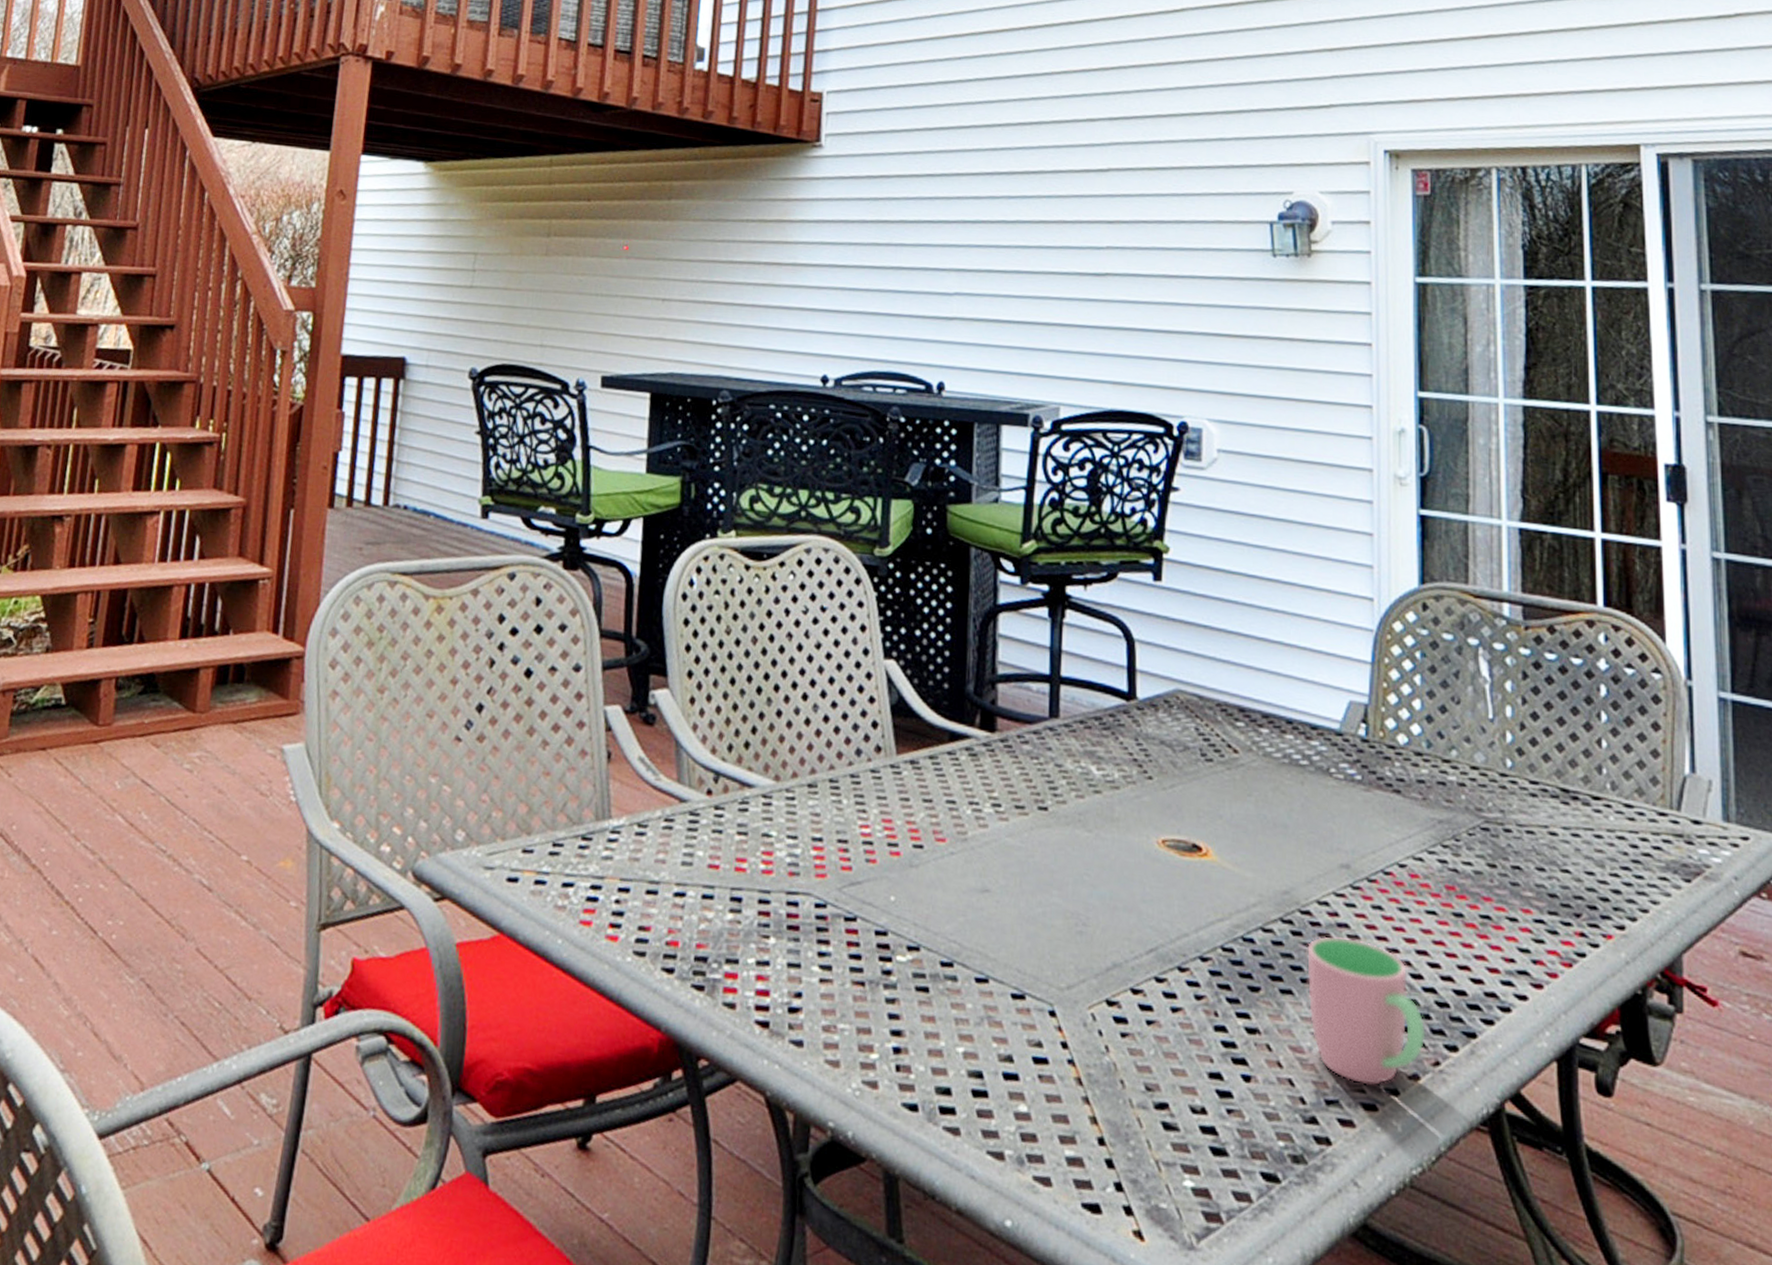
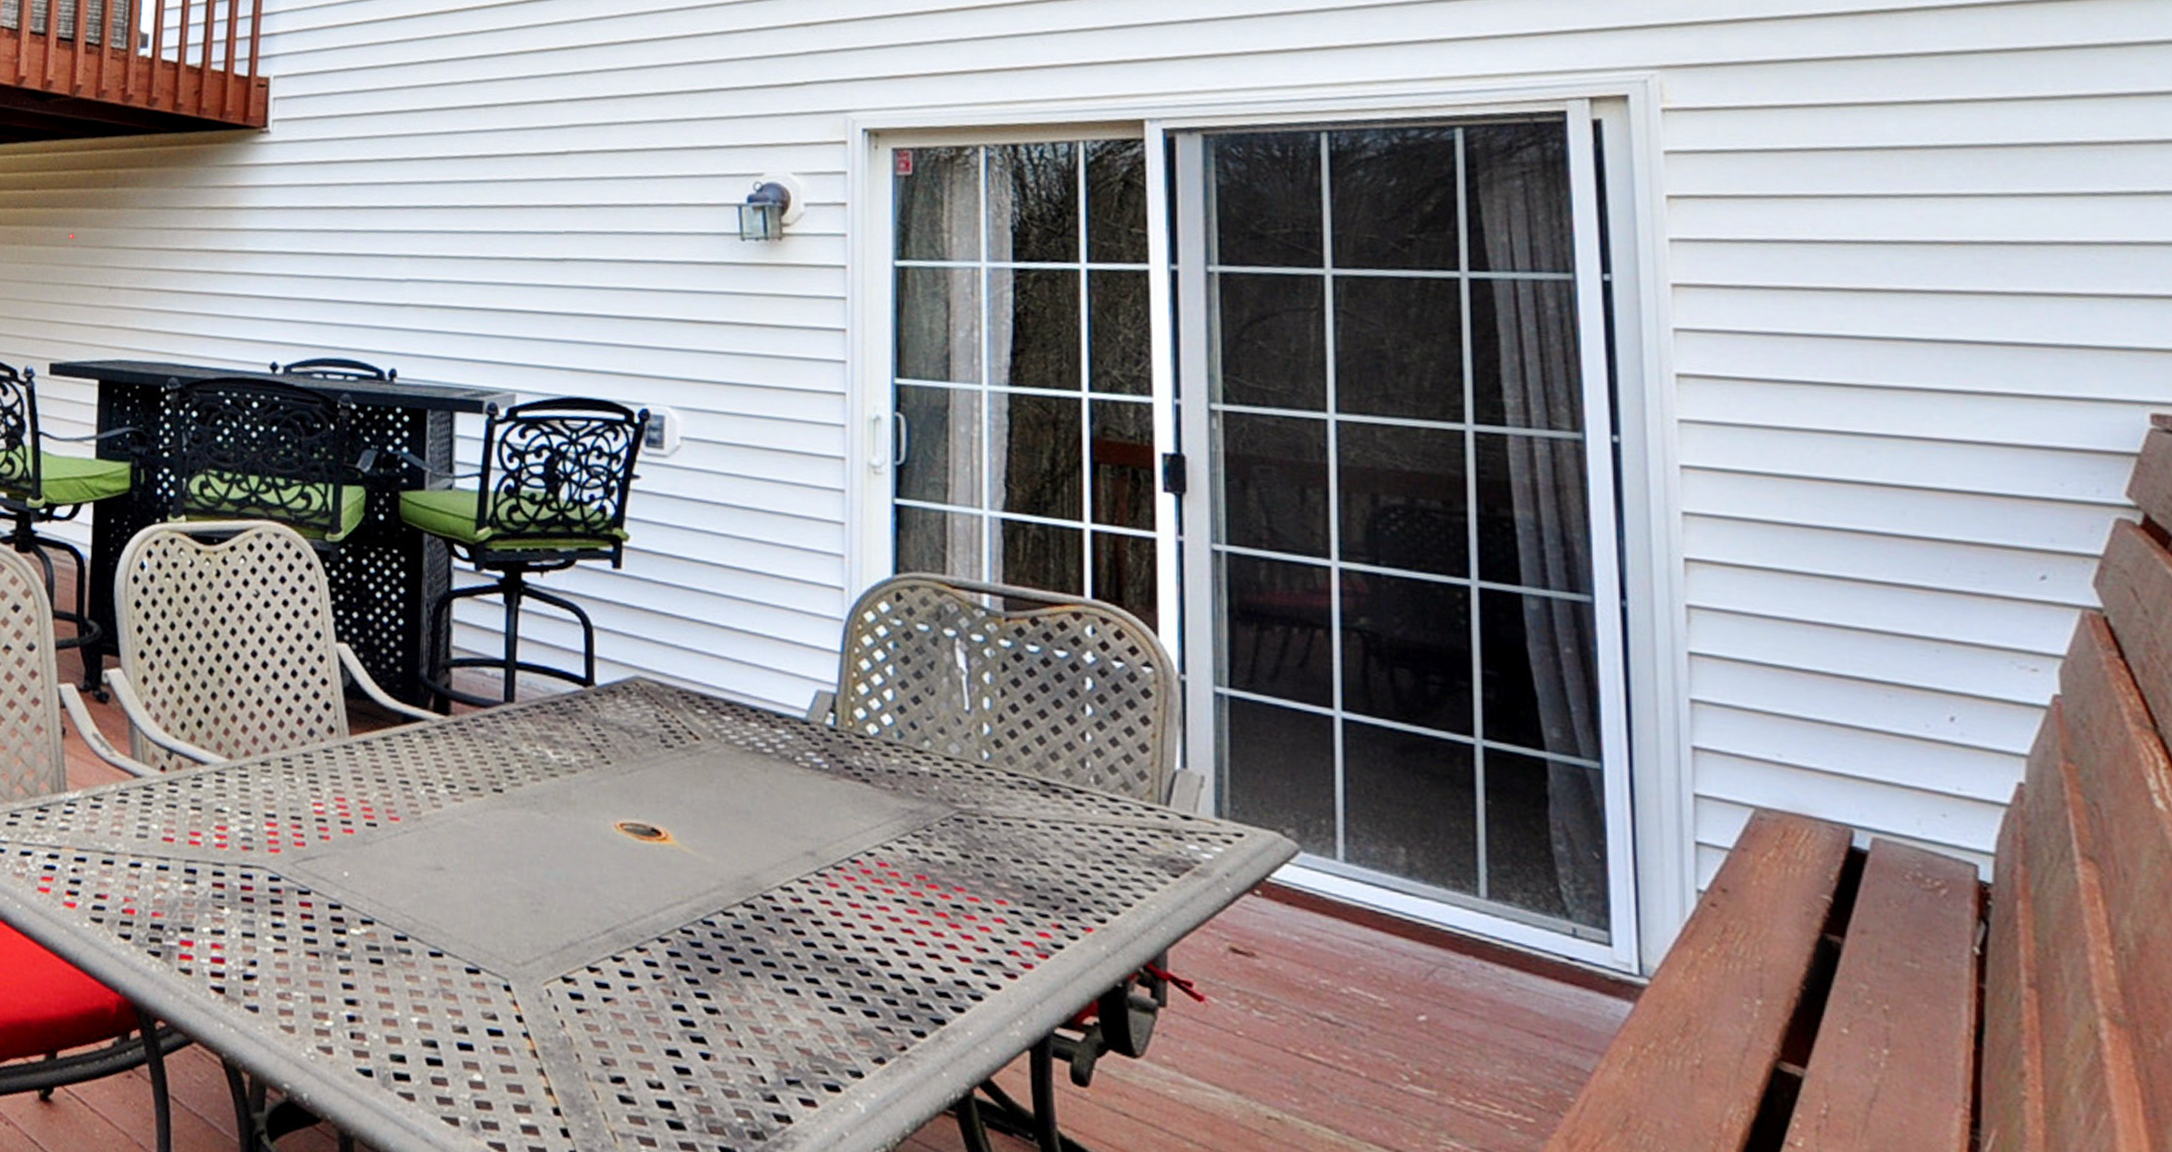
cup: present [1306,935,1426,1086] -> none [768,921,892,1068]

